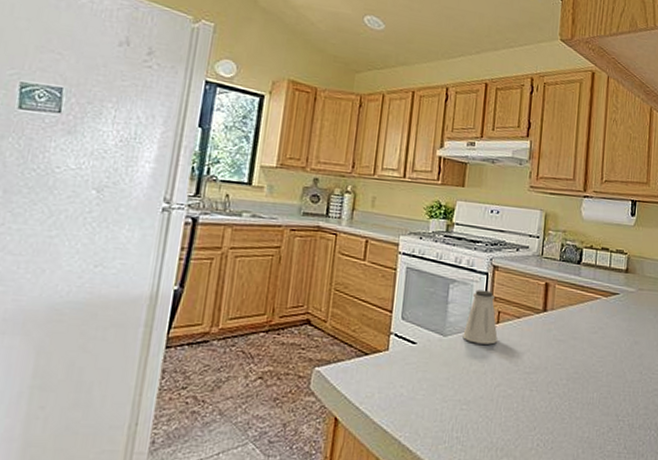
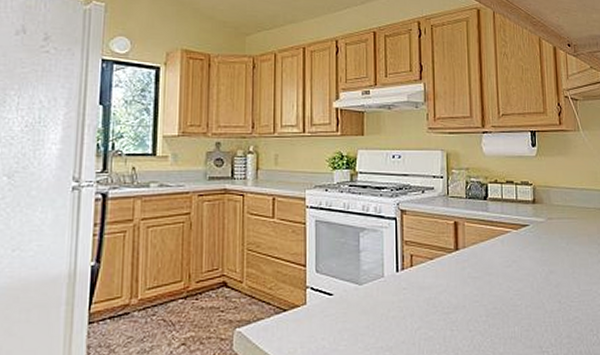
saltshaker: present [462,289,498,345] -> none [378,235,413,289]

